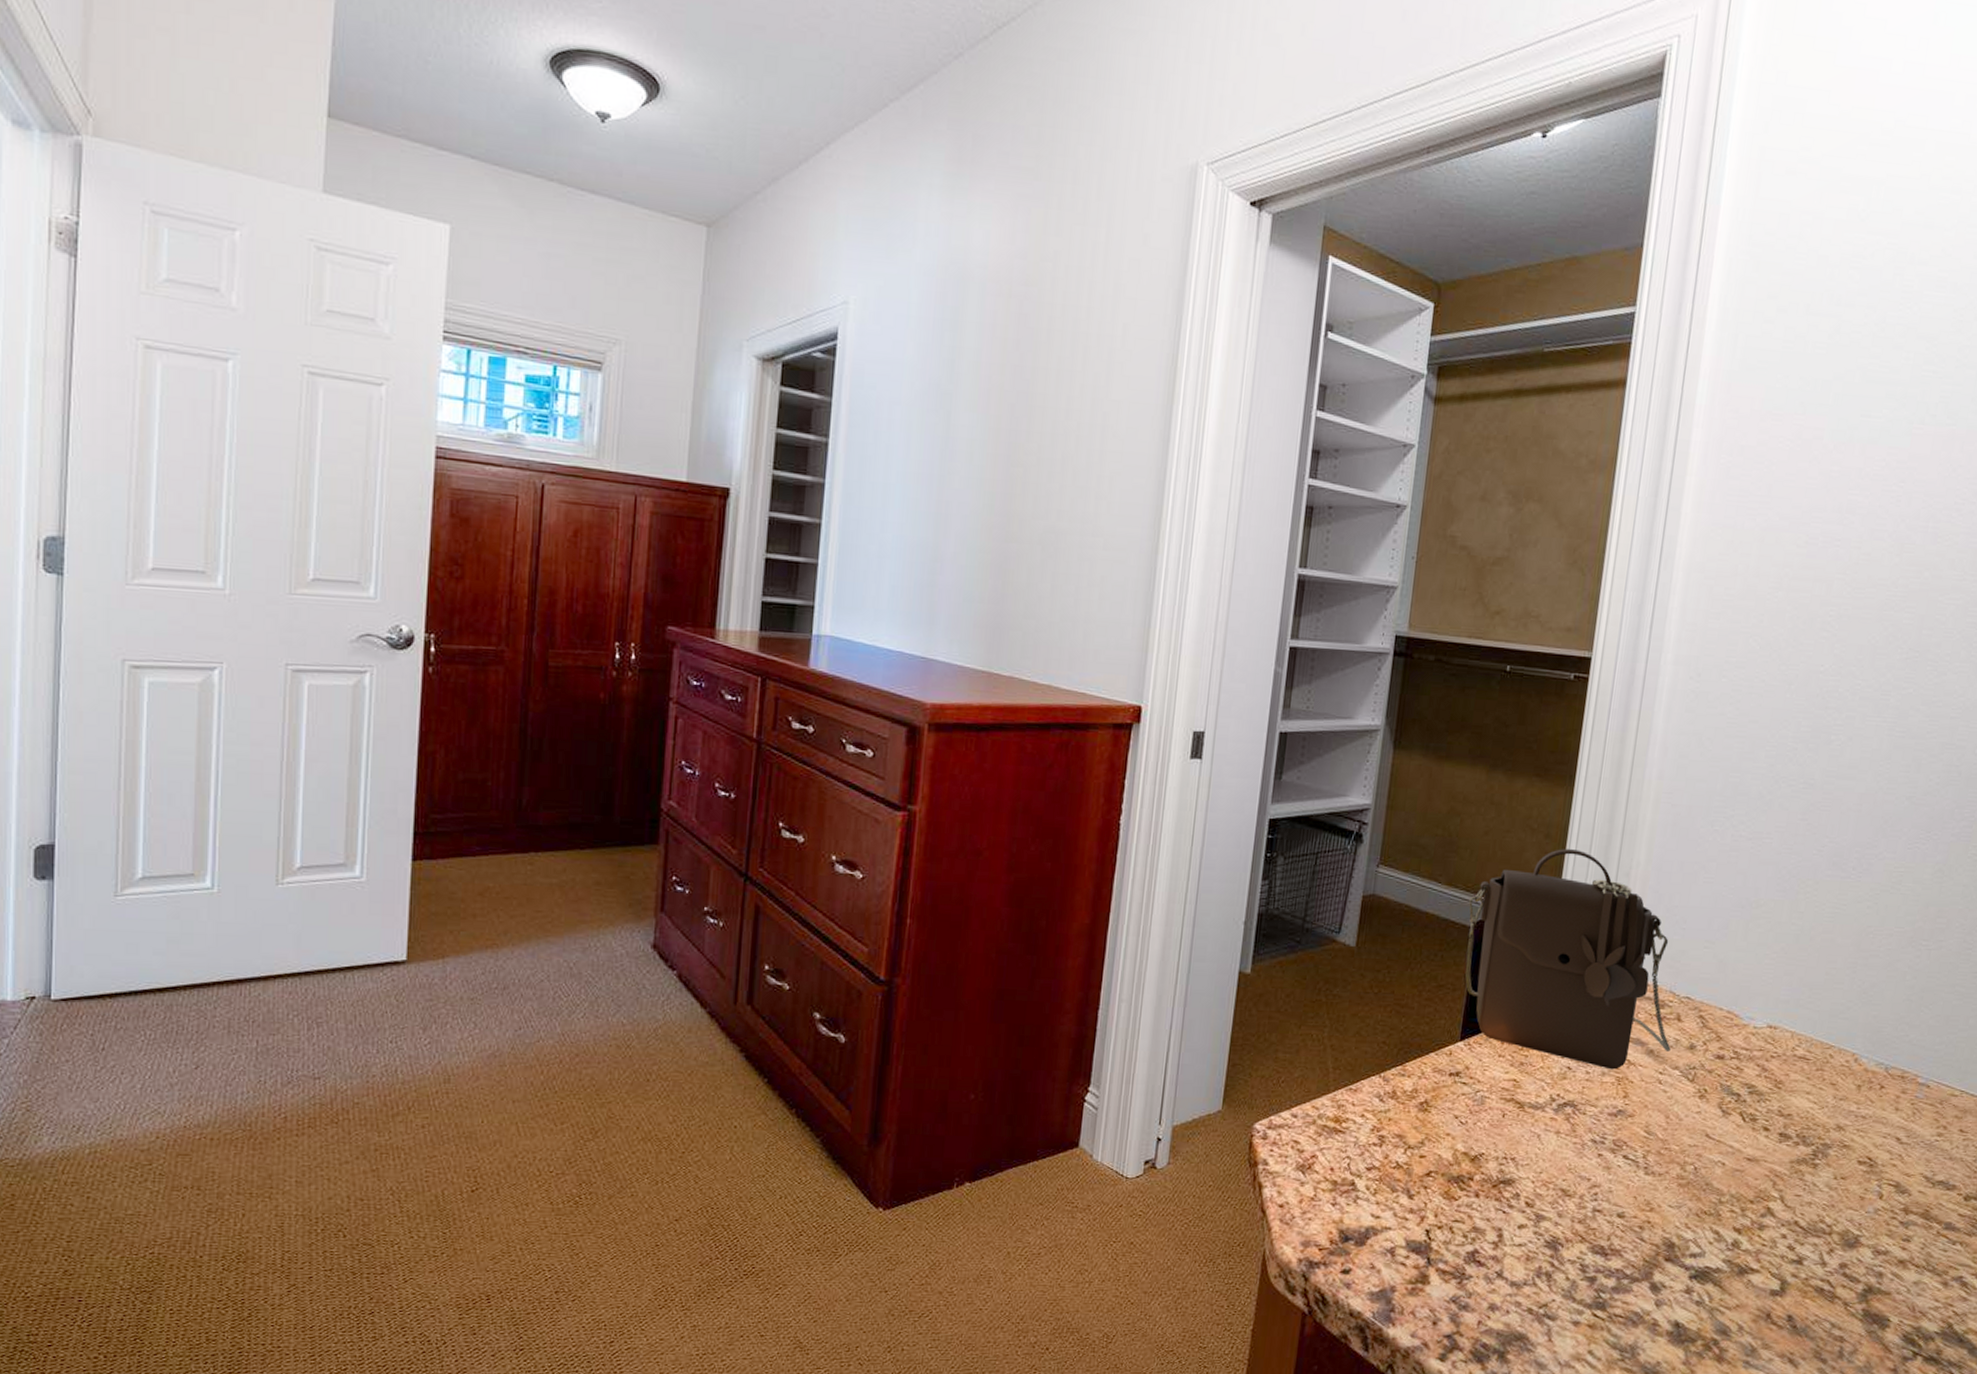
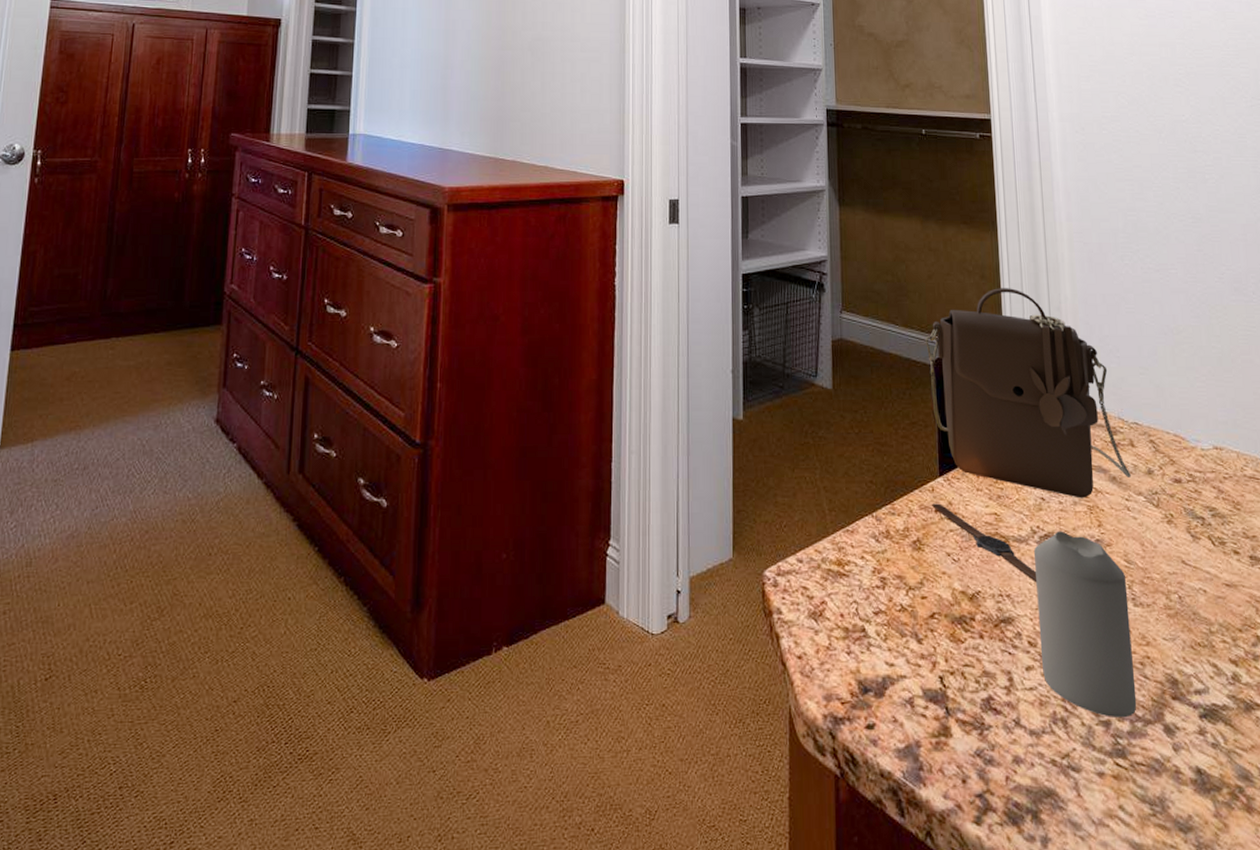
wristwatch: none [1445,1067,1548,1148] -> present [931,503,1037,583]
candle: none [1535,1100,1642,1274] -> present [1034,531,1137,717]

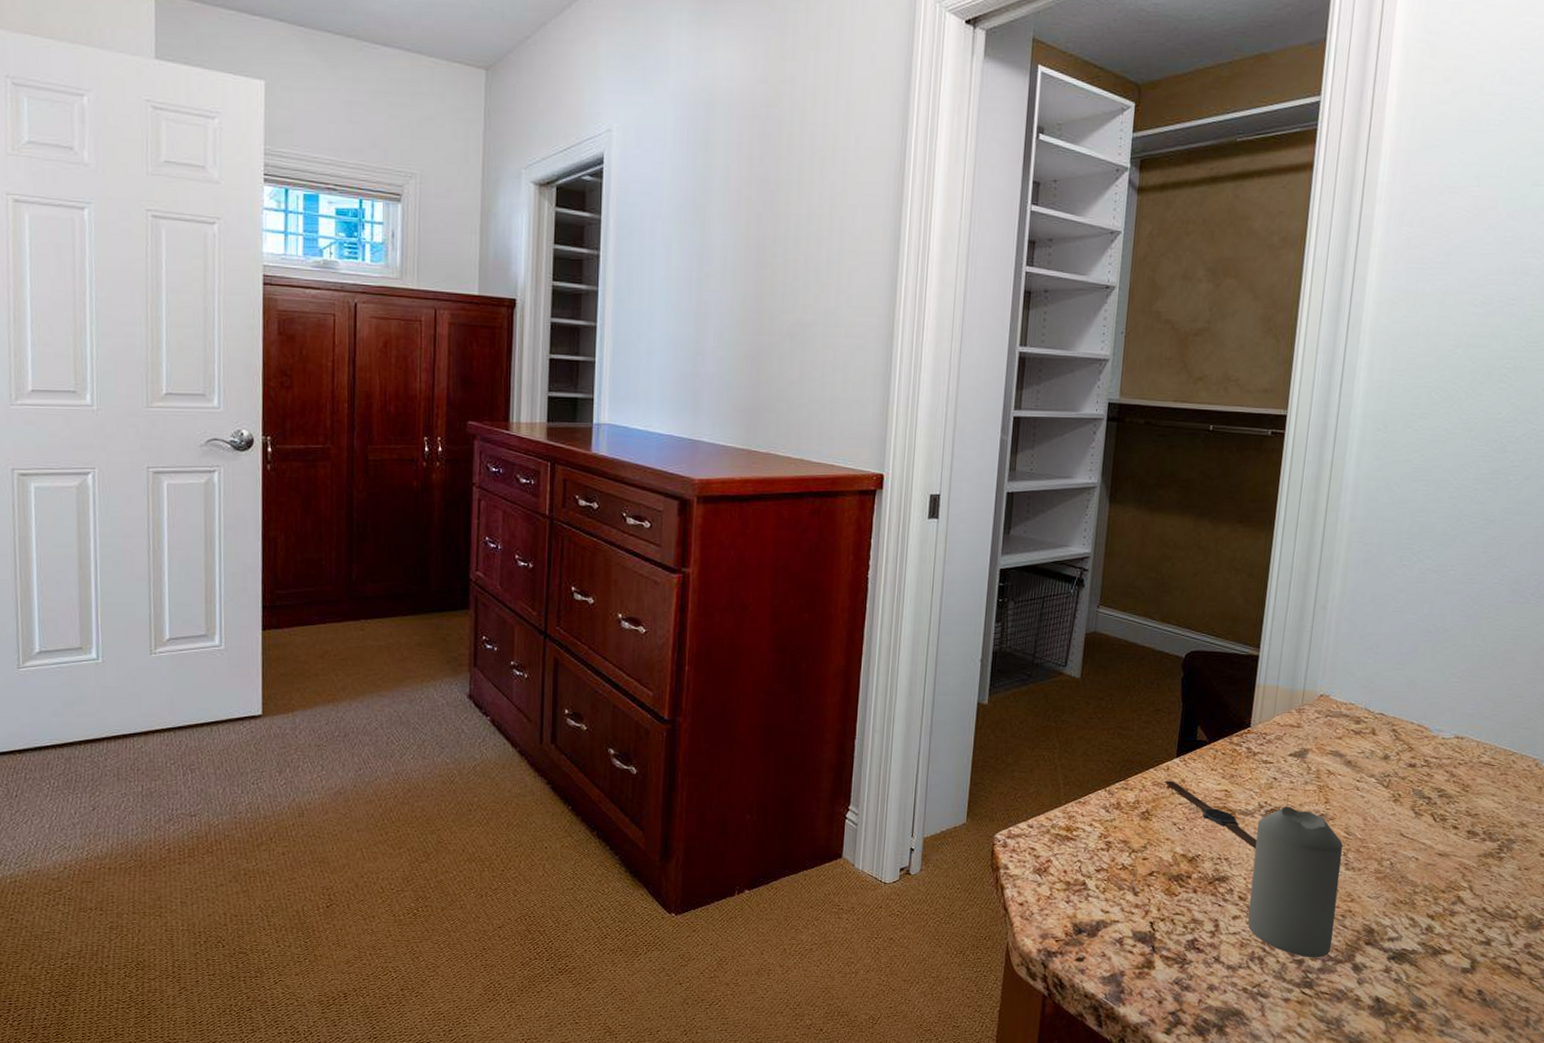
handbag: present [924,288,1131,499] -> none [1179,586,1367,779]

